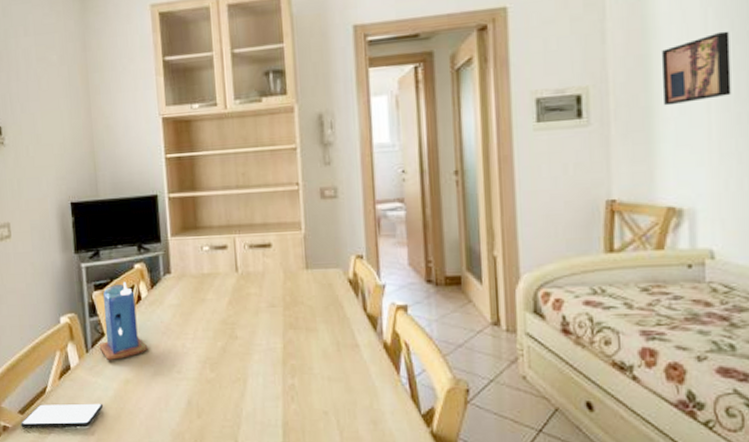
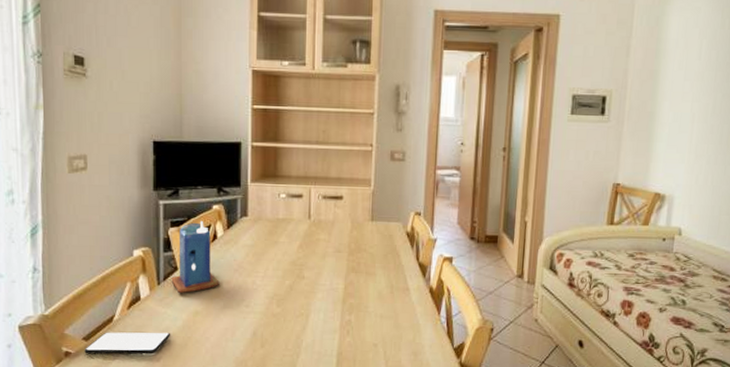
wall art: present [661,31,731,106] -> none [664,60,715,113]

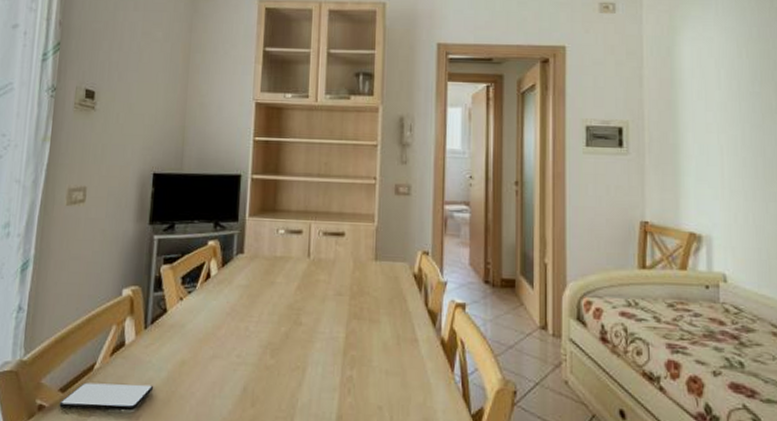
candle: present [171,221,219,294] -> none [159,258,210,340]

